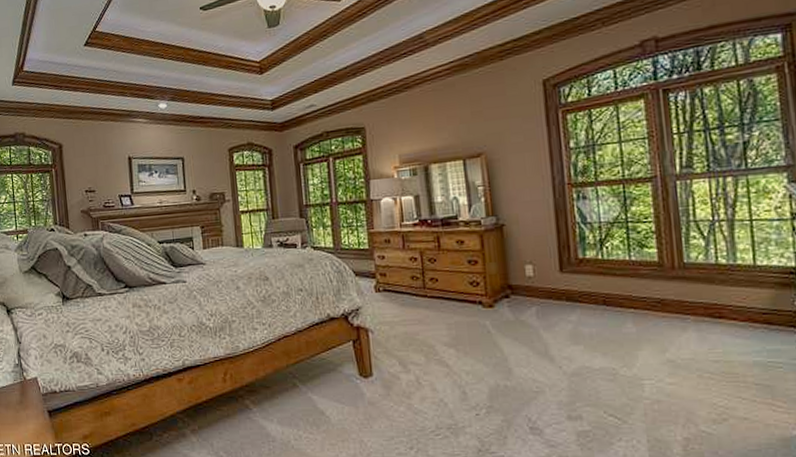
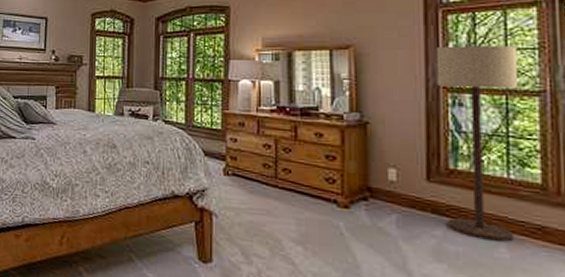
floor lamp: none [558,138,638,319] -> present [436,46,519,242]

